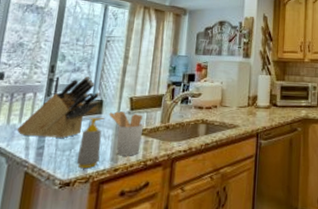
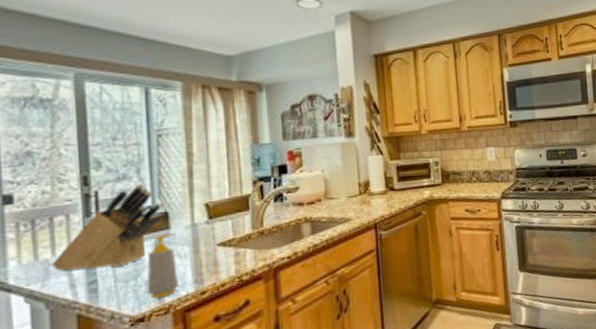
utensil holder: present [109,111,144,156] -> none [180,222,231,276]

